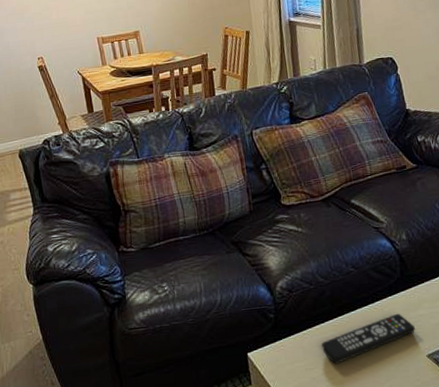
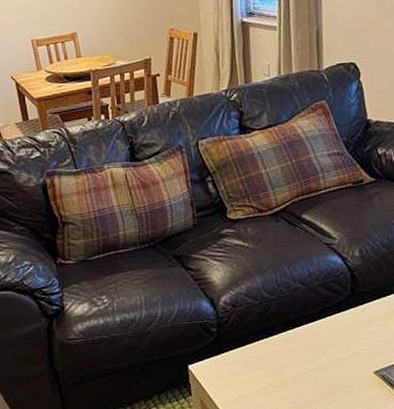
remote control: present [321,314,415,364] -> none [265,331,363,378]

